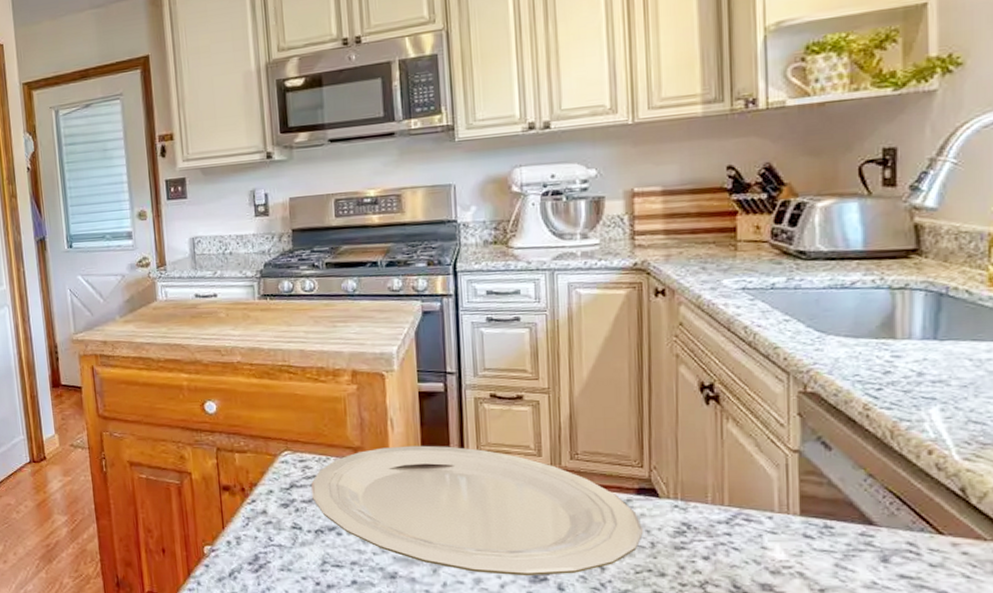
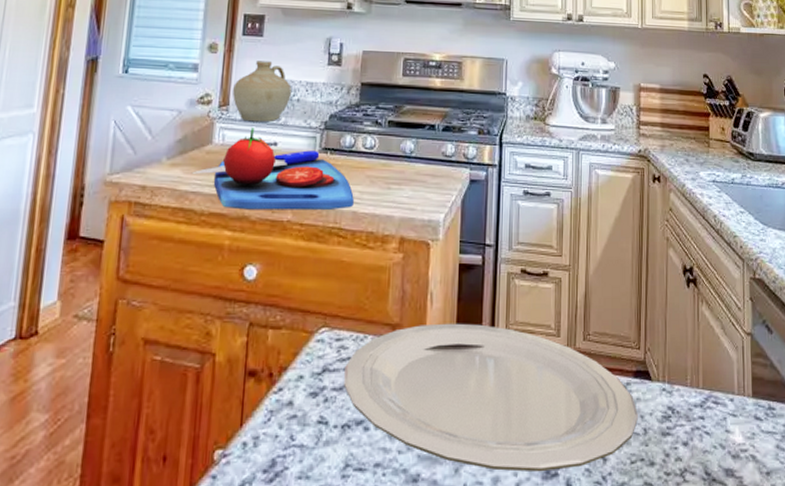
chopping board: none [143,283,300,355] -> present [191,128,354,211]
ceramic jug: none [166,220,224,278] -> present [232,61,292,122]

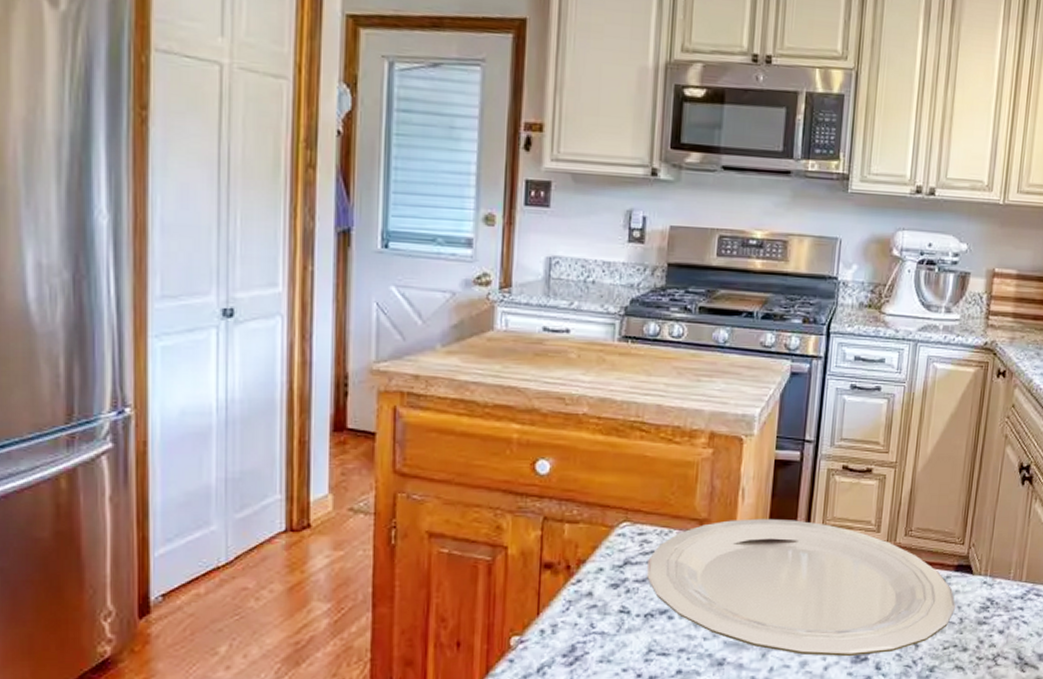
chopping board: present [191,128,354,211] -> none [470,312,659,404]
ceramic jug: present [232,61,292,122] -> none [514,236,586,307]

